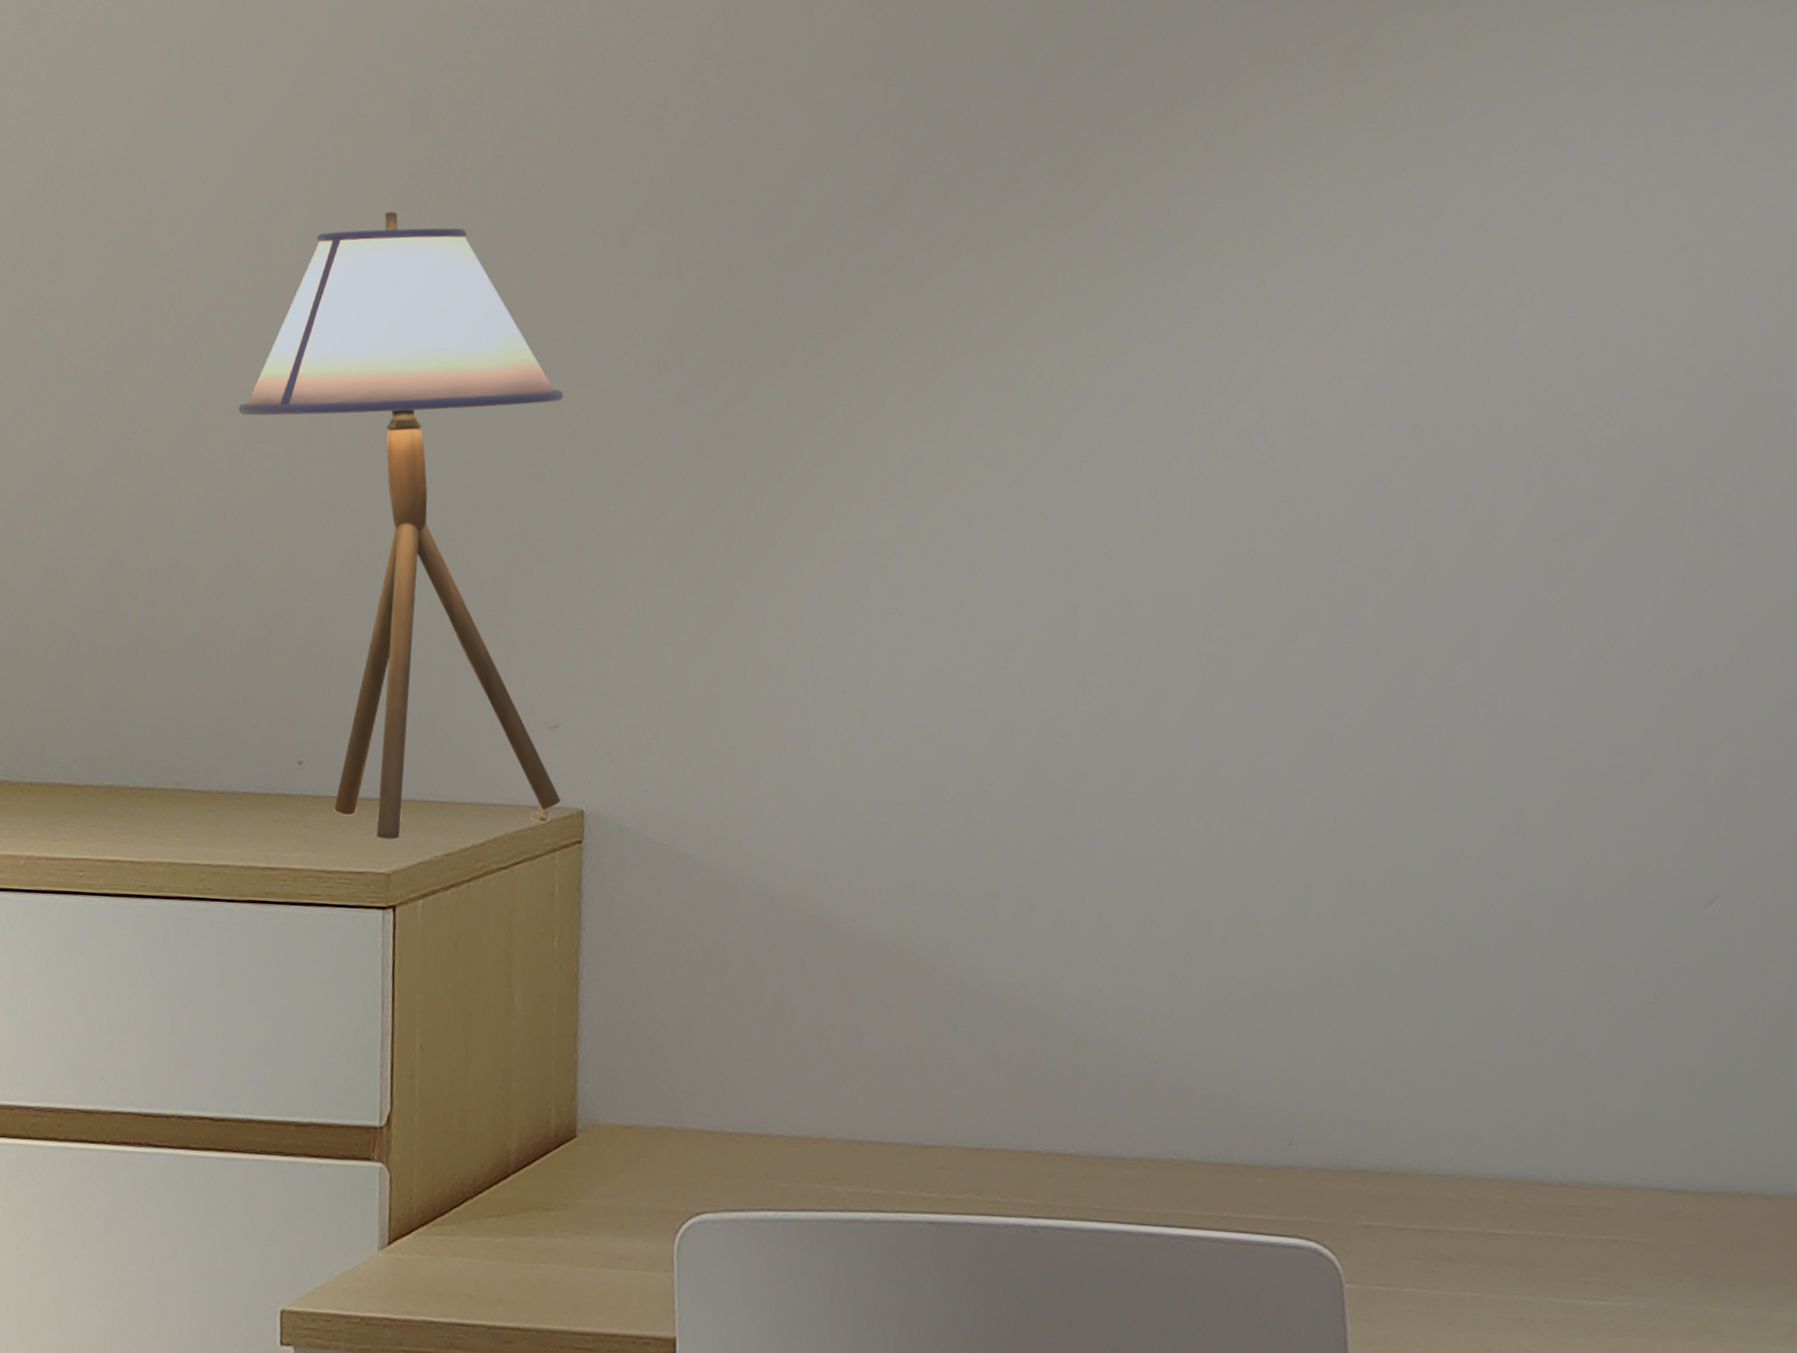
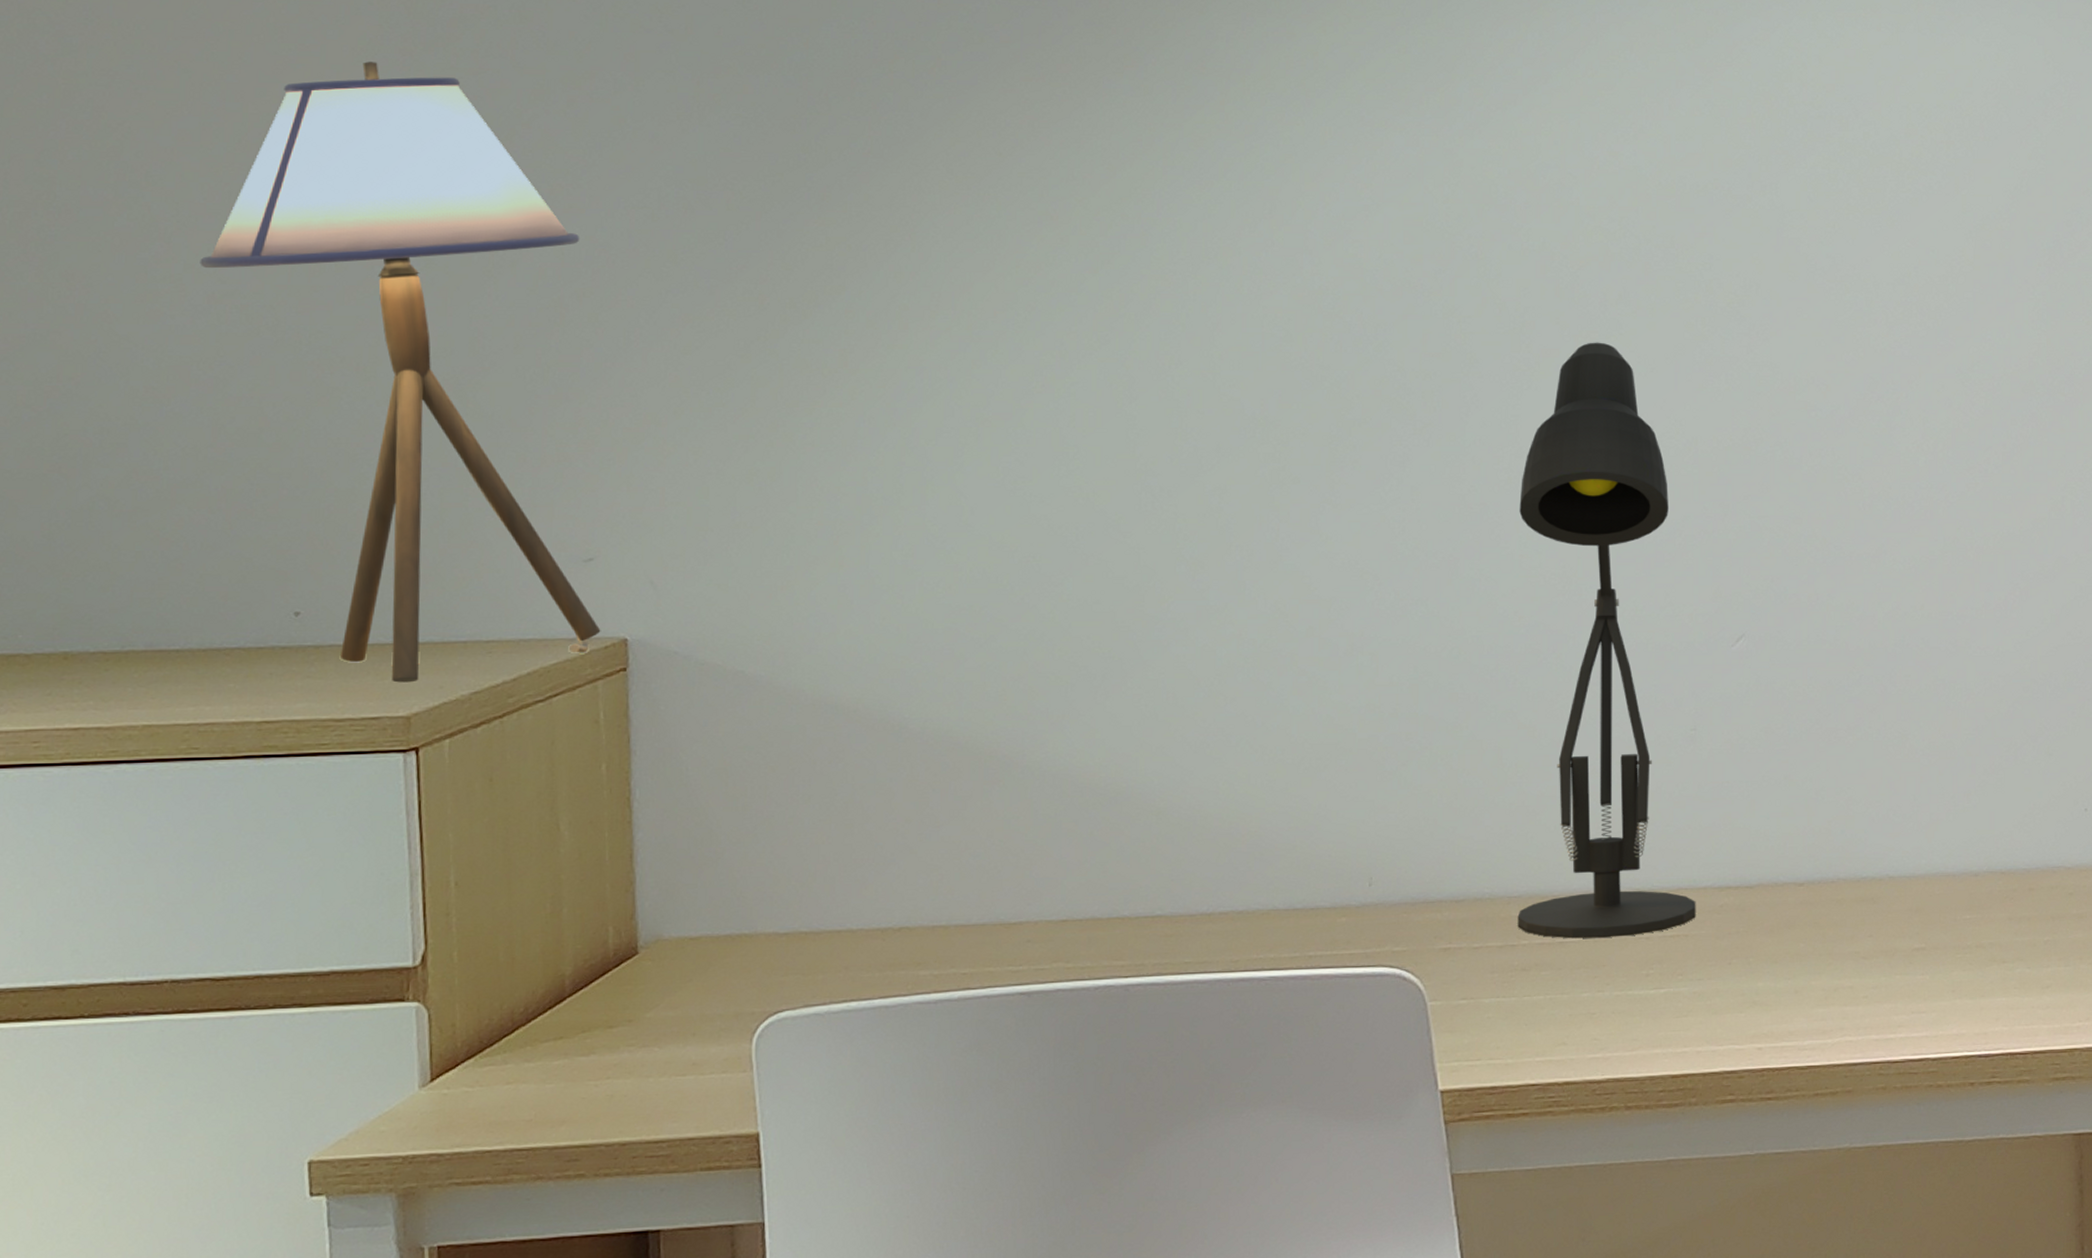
desk lamp: none [1445,546,1646,1235] -> present [1517,342,1696,939]

